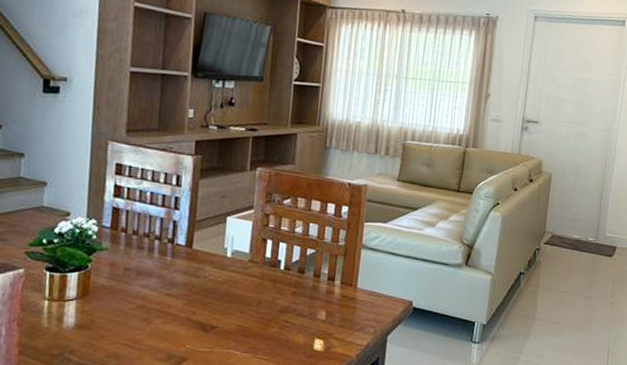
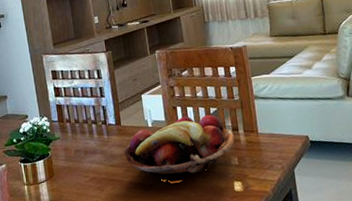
fruit basket: none [187,252,328,321] -> present [123,114,234,179]

